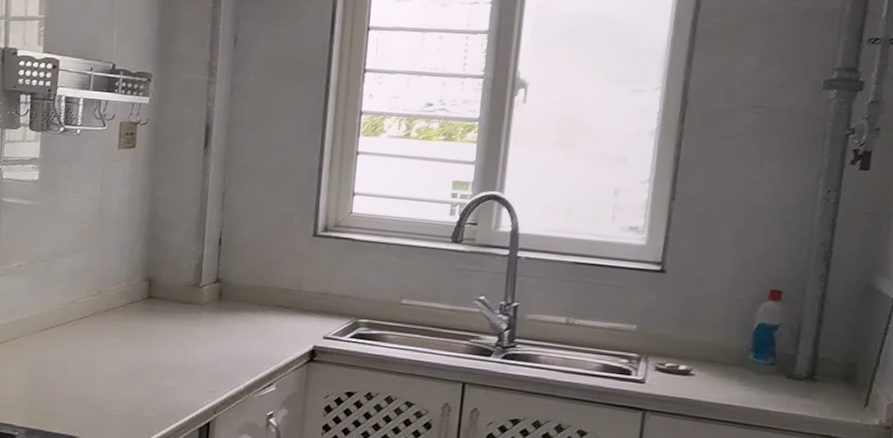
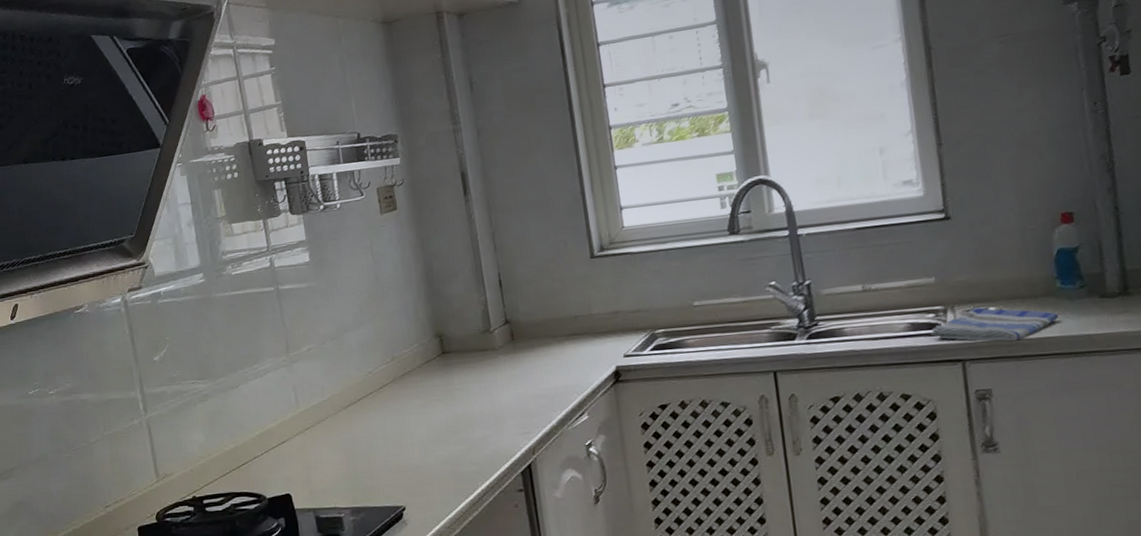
dish towel: none [619,362,744,402] -> present [929,307,1059,342]

